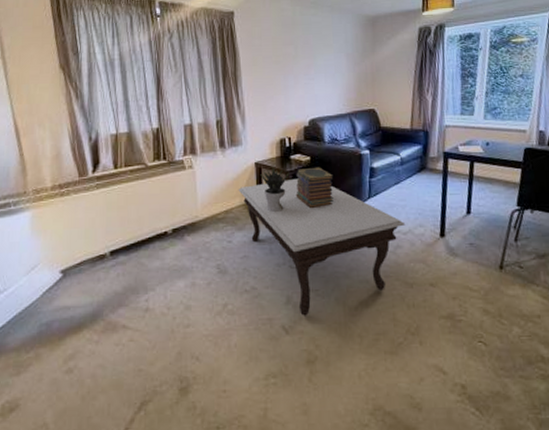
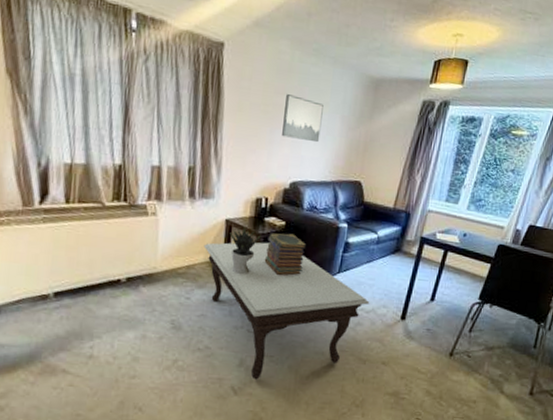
wall art: none [294,44,330,81] -> present [282,94,324,143]

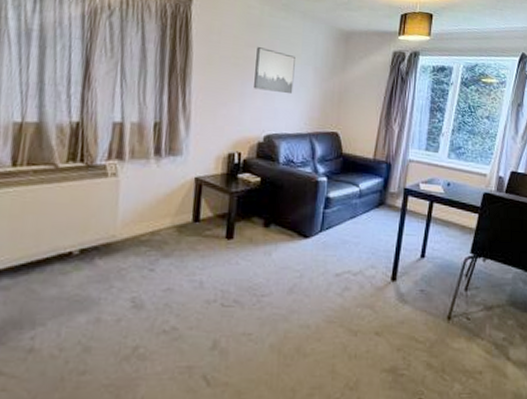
coffee table: present [203,242,370,380] -> none [170,201,357,365]
potted plant: present [229,227,261,274] -> none [199,185,234,238]
book stack: present [264,233,307,276] -> none [238,190,285,238]

